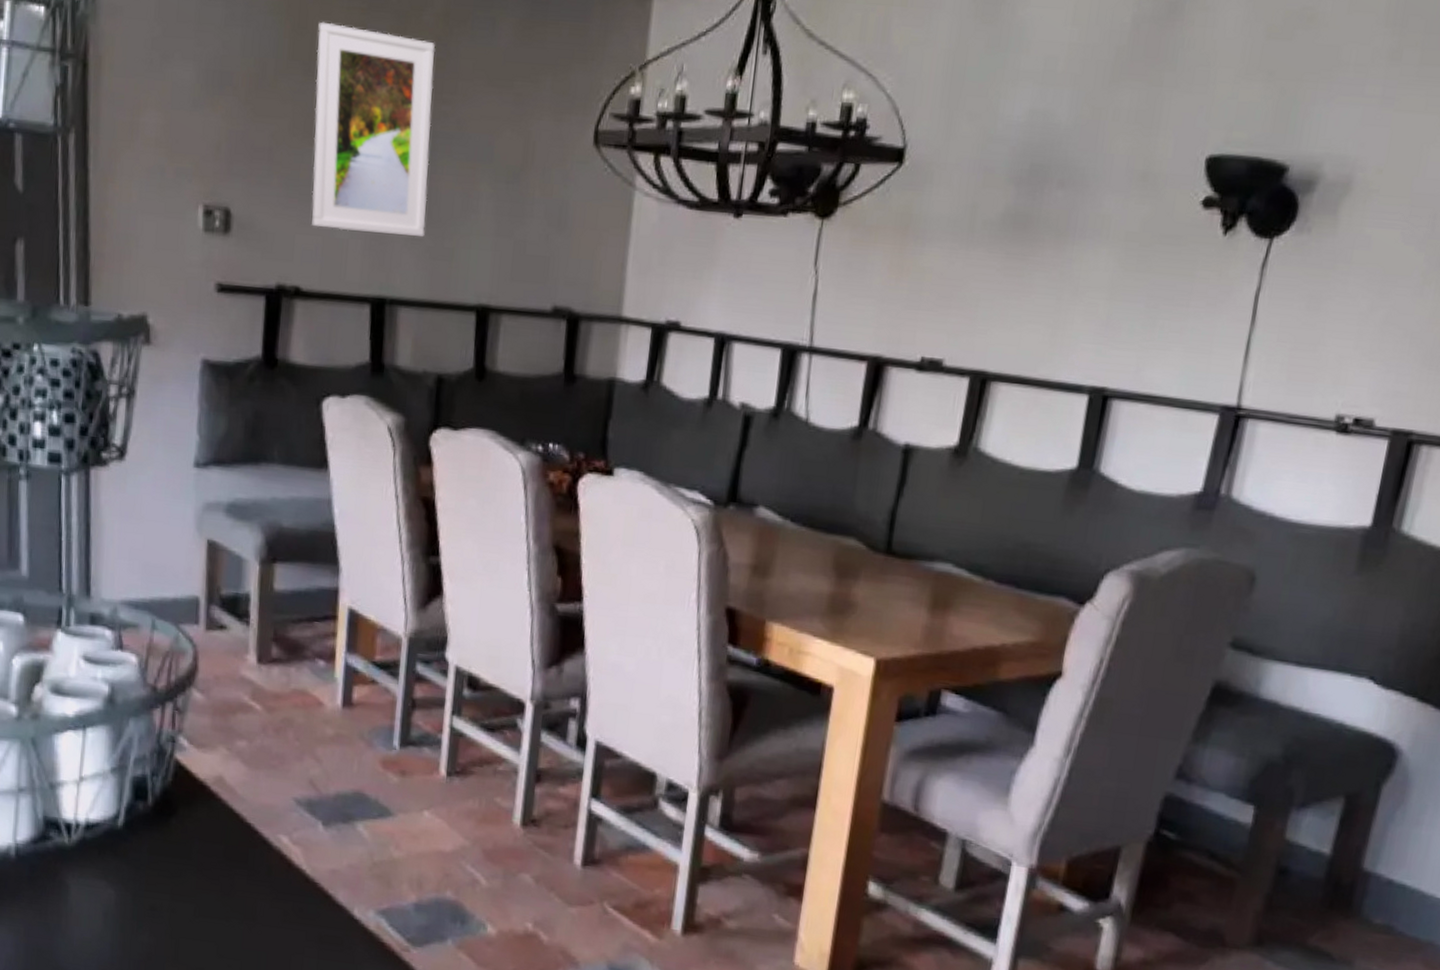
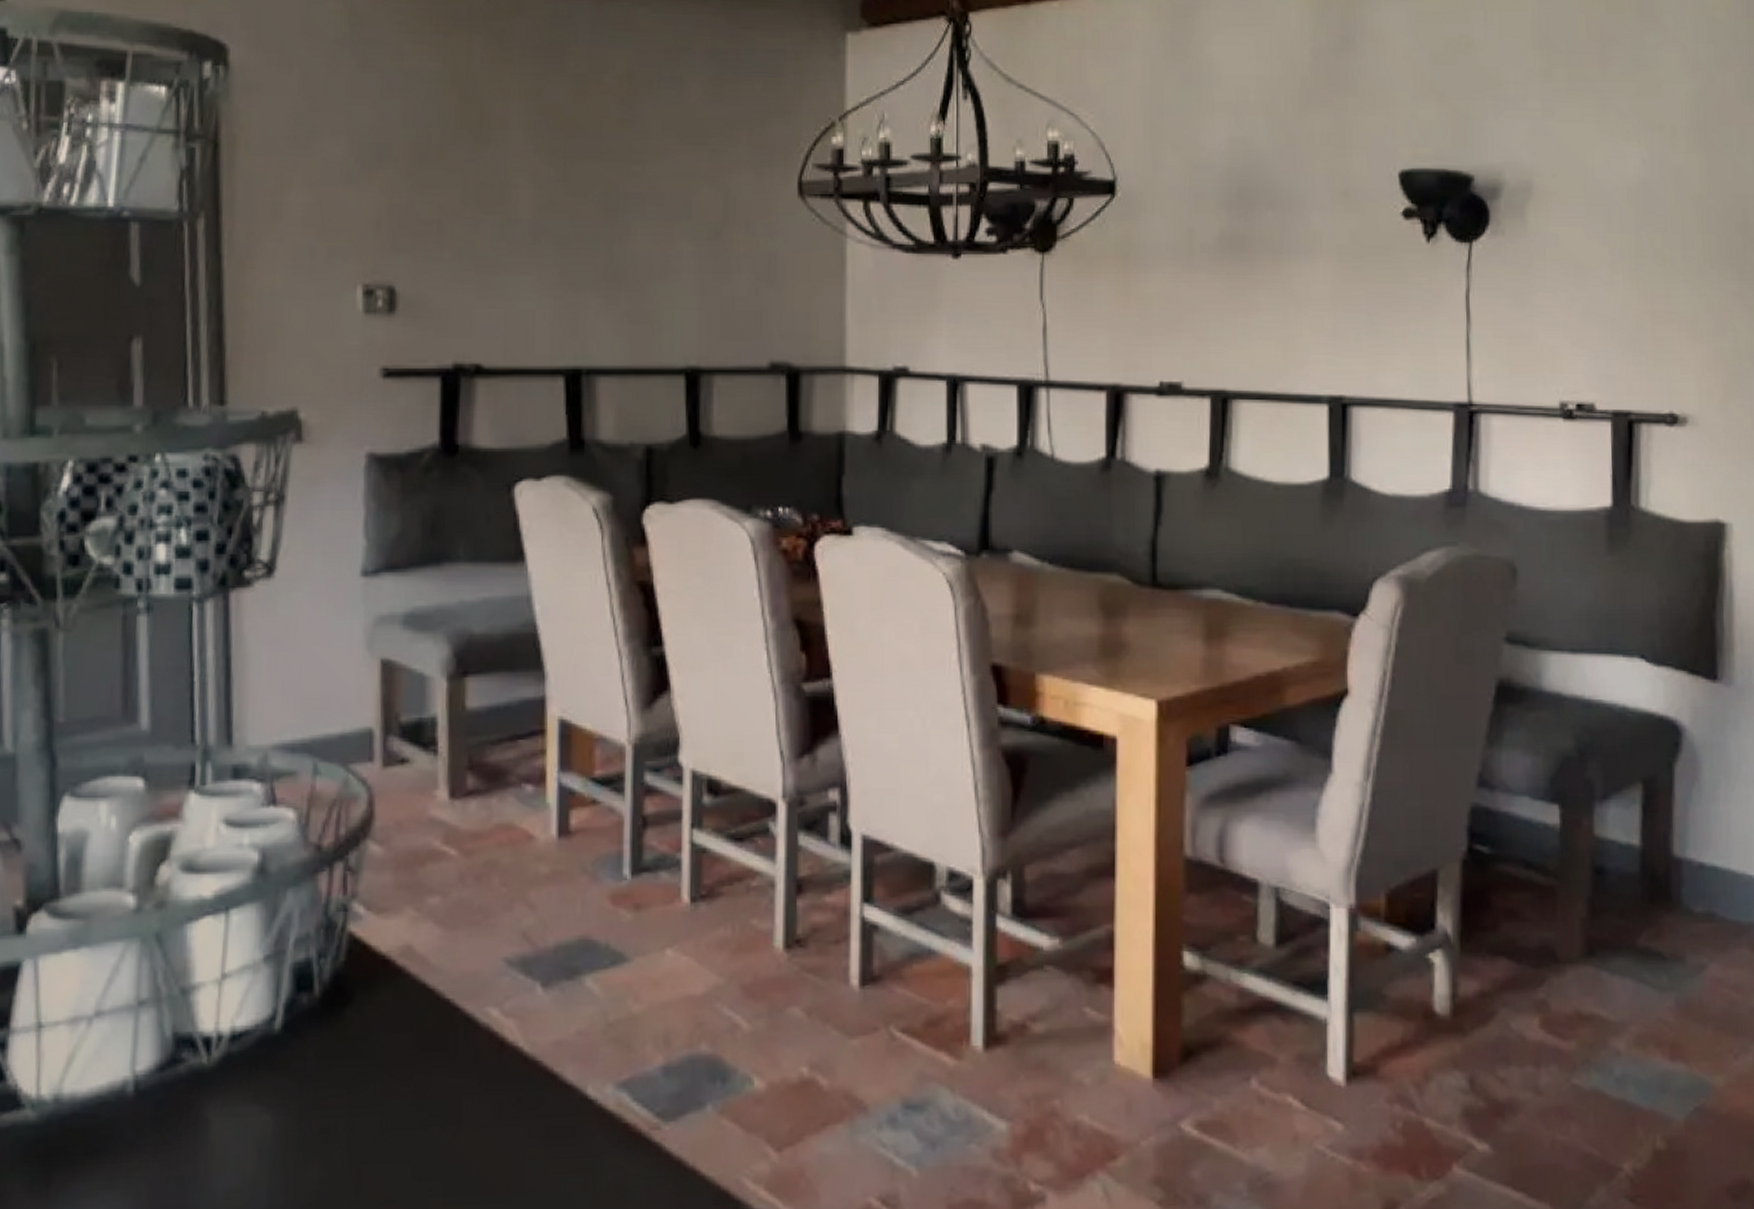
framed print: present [311,21,436,238] -> none [487,89,622,302]

